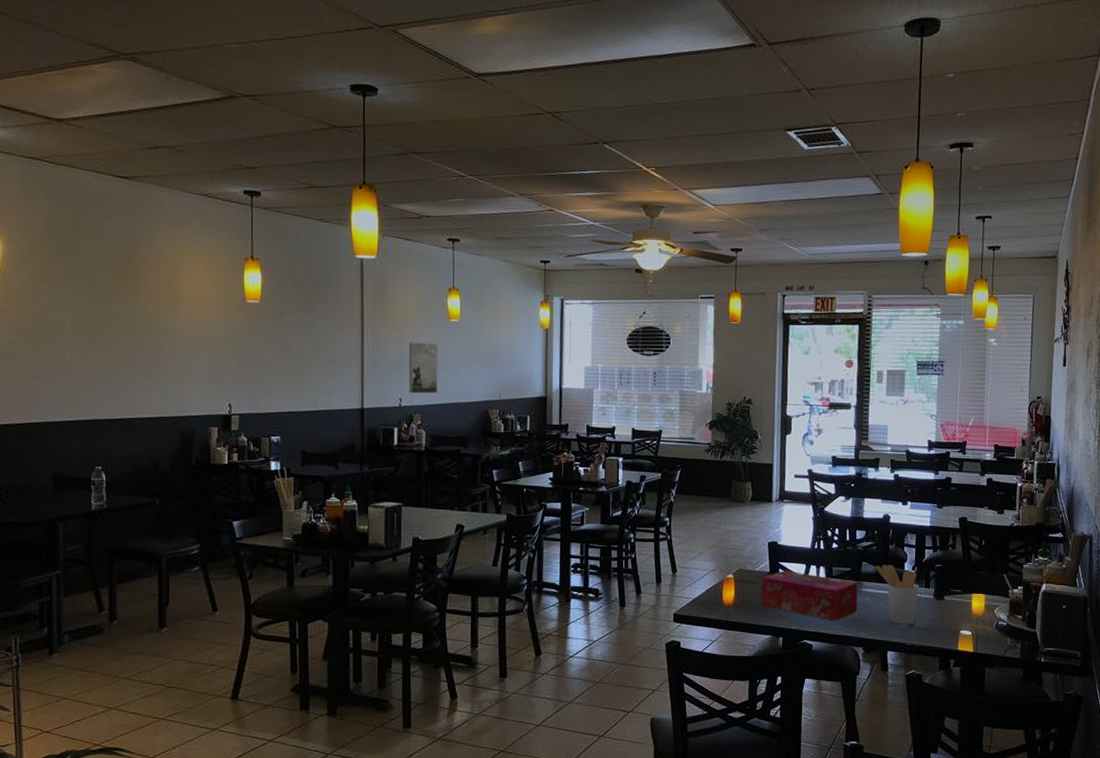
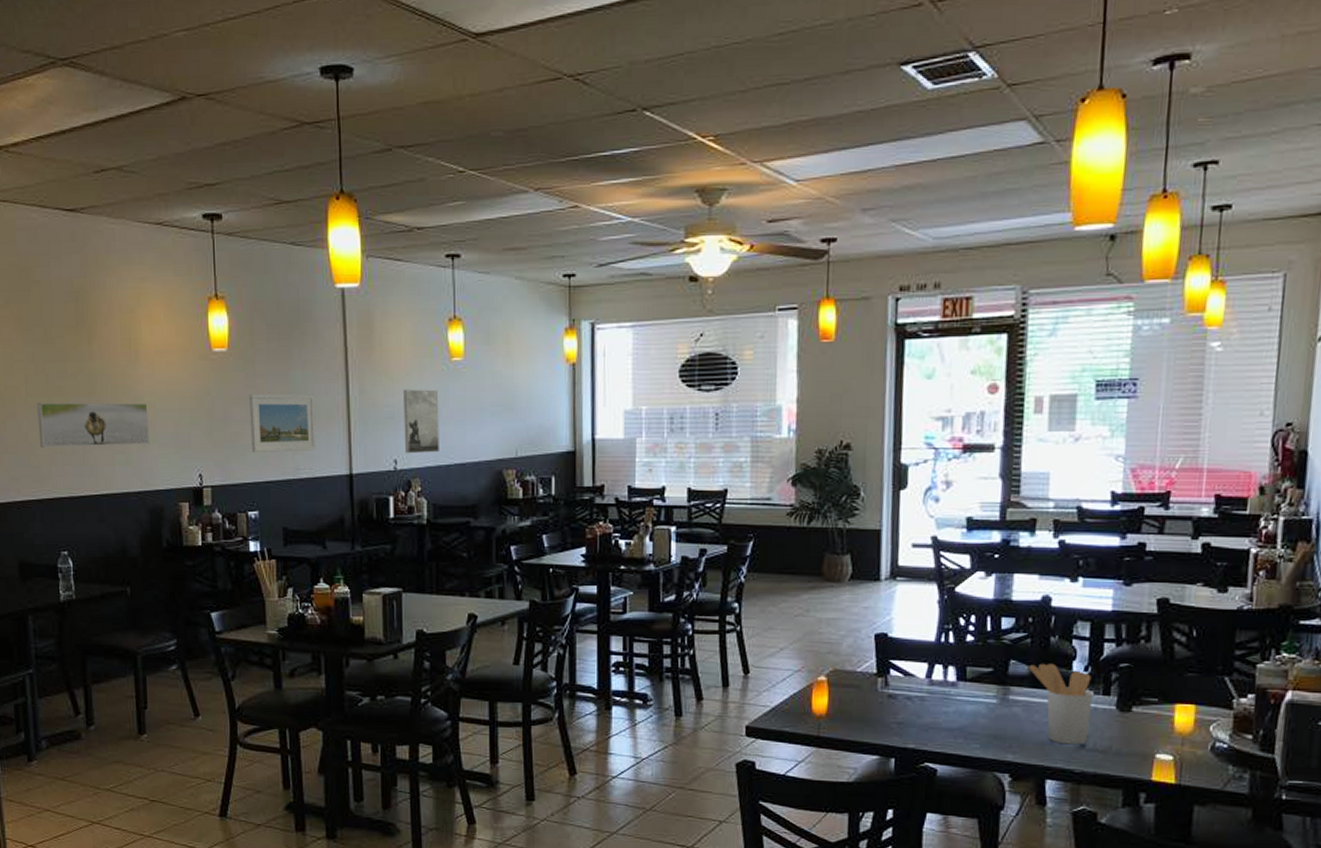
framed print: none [81,337,185,377] -> present [37,402,149,447]
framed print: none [276,340,334,388] -> present [249,394,316,452]
tissue box: present [760,570,858,621] -> none [864,671,1004,738]

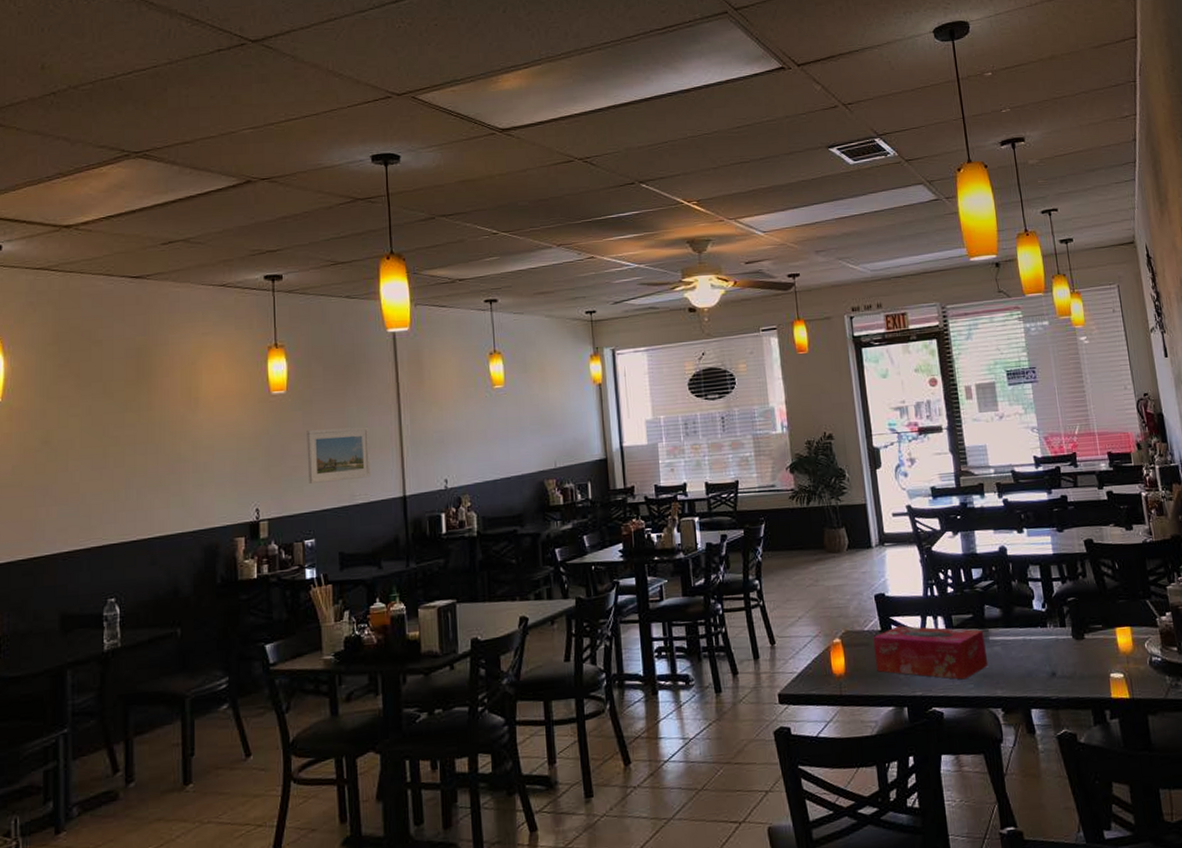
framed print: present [37,402,149,447] -> none [91,445,206,496]
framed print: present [403,389,439,454] -> none [451,414,486,473]
tissue box: none [864,671,1004,738] -> present [873,625,989,680]
utensil holder: present [1028,663,1094,745] -> none [999,604,1057,675]

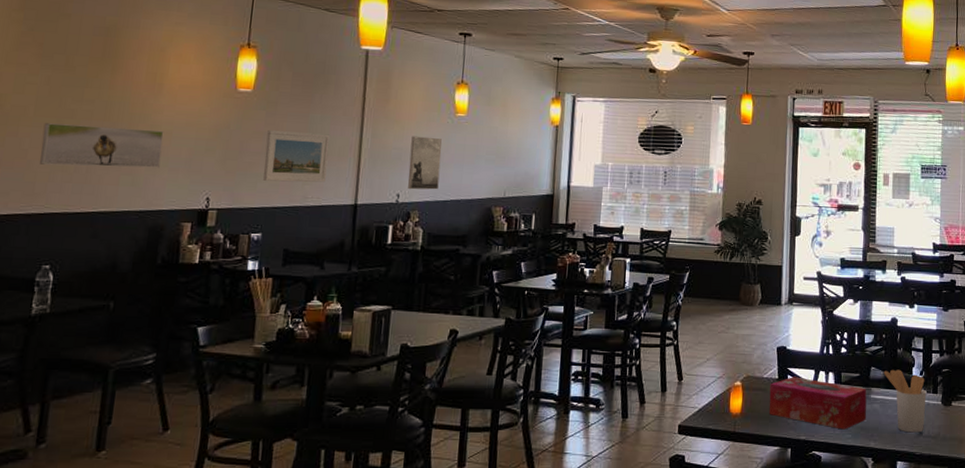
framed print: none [91,445,206,496] -> present [40,123,164,168]
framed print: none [451,414,486,473] -> present [408,136,442,190]
utensil holder: none [999,604,1057,675] -> present [883,369,927,433]

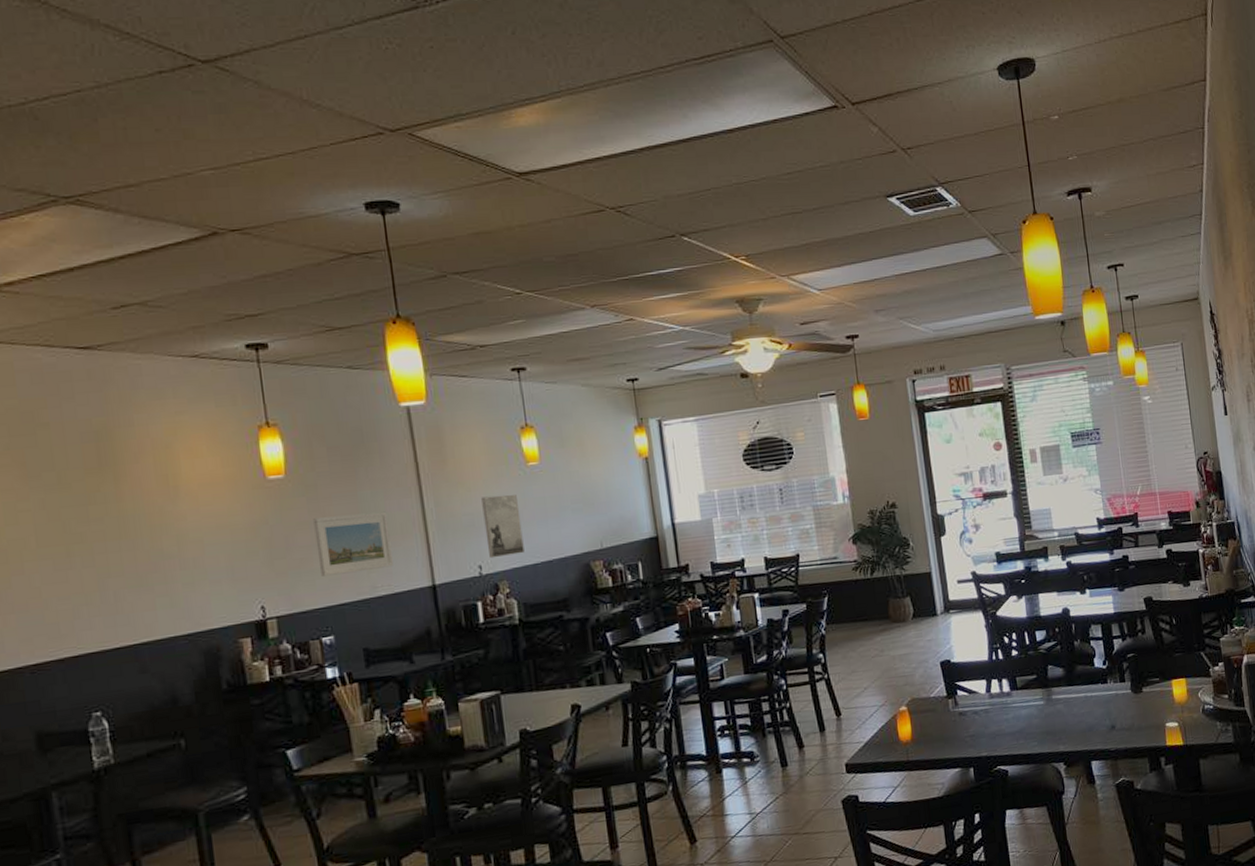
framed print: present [40,123,164,168] -> none [51,539,198,601]
tissue box: present [768,377,867,430] -> none [939,689,1051,738]
utensil holder: present [883,369,927,433] -> none [1062,663,1116,729]

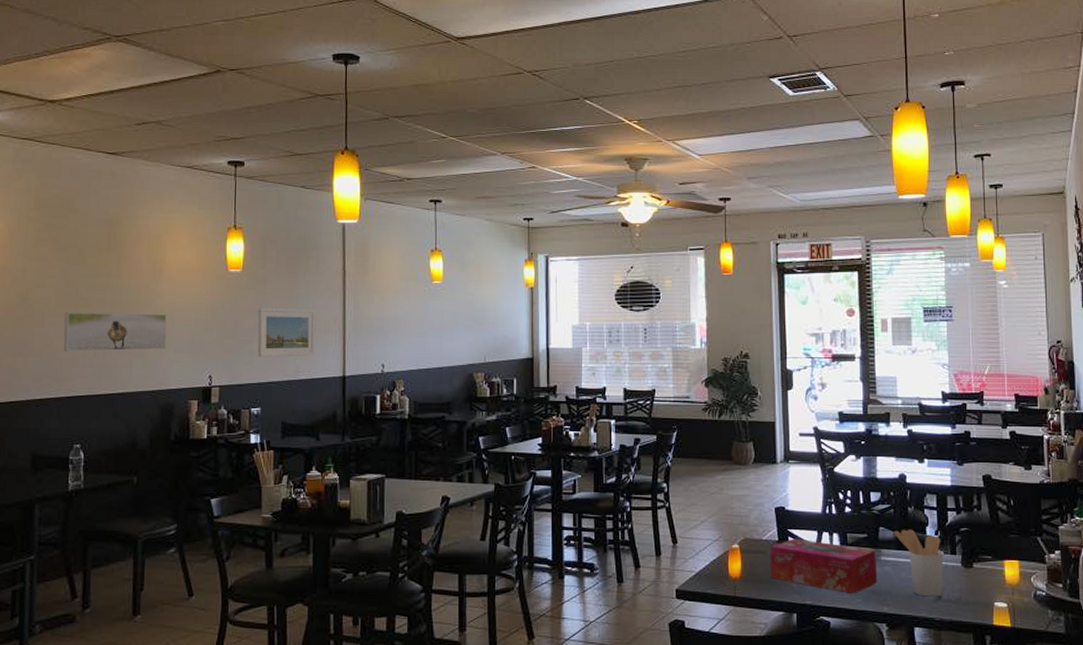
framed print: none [51,539,198,601] -> present [64,313,167,352]
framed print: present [481,494,525,559] -> none [391,306,421,359]
tissue box: none [939,689,1051,738] -> present [770,538,878,594]
utensil holder: none [1062,663,1116,729] -> present [894,529,944,597]

